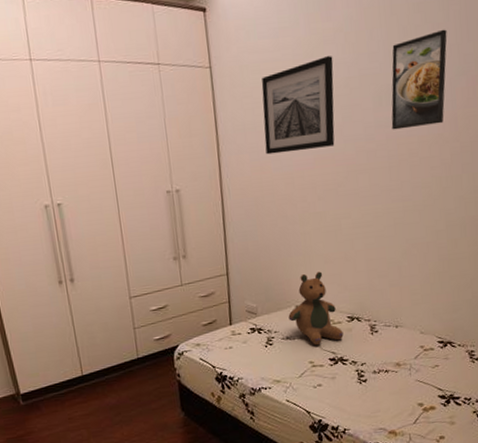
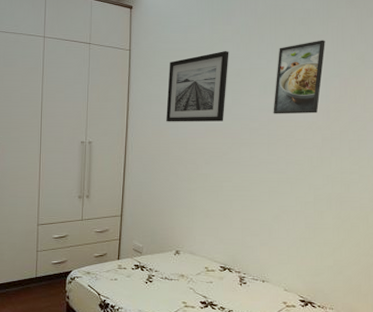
teddy bear: present [288,271,344,346] -> none [169,223,215,289]

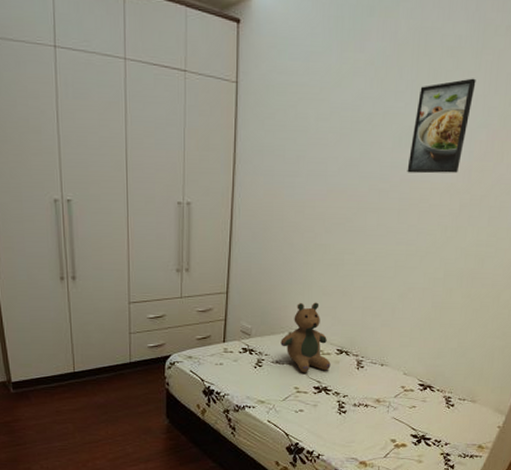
wall art: present [166,51,229,122] -> none [281,88,360,181]
teddy bear: none [169,223,215,289] -> present [280,302,331,373]

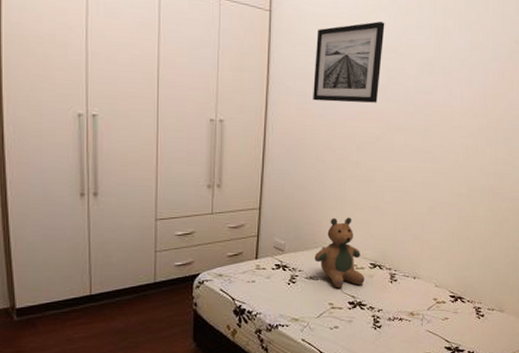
wall art: none [281,88,360,181] -> present [313,21,385,103]
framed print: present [407,78,476,174] -> none [430,18,485,99]

